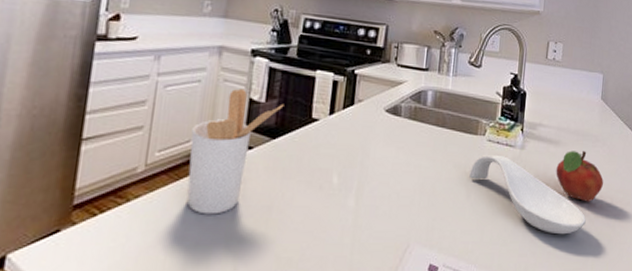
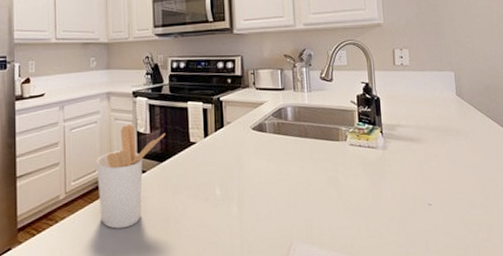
spoon rest: present [469,154,586,235] -> none [337,156,461,225]
fruit: present [556,151,603,202] -> none [421,145,473,193]

